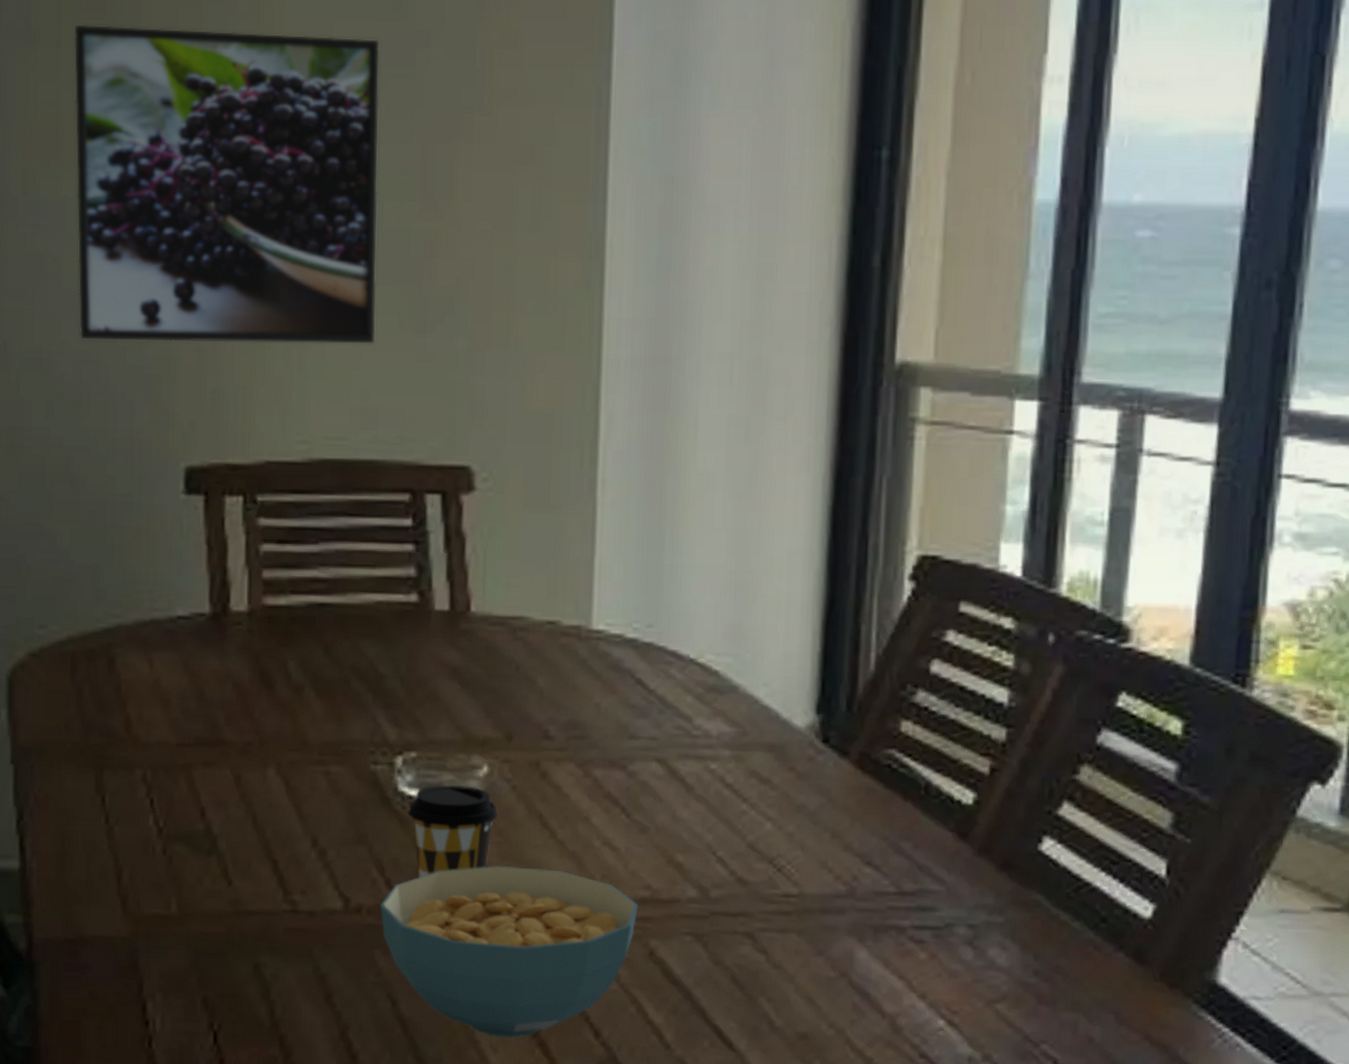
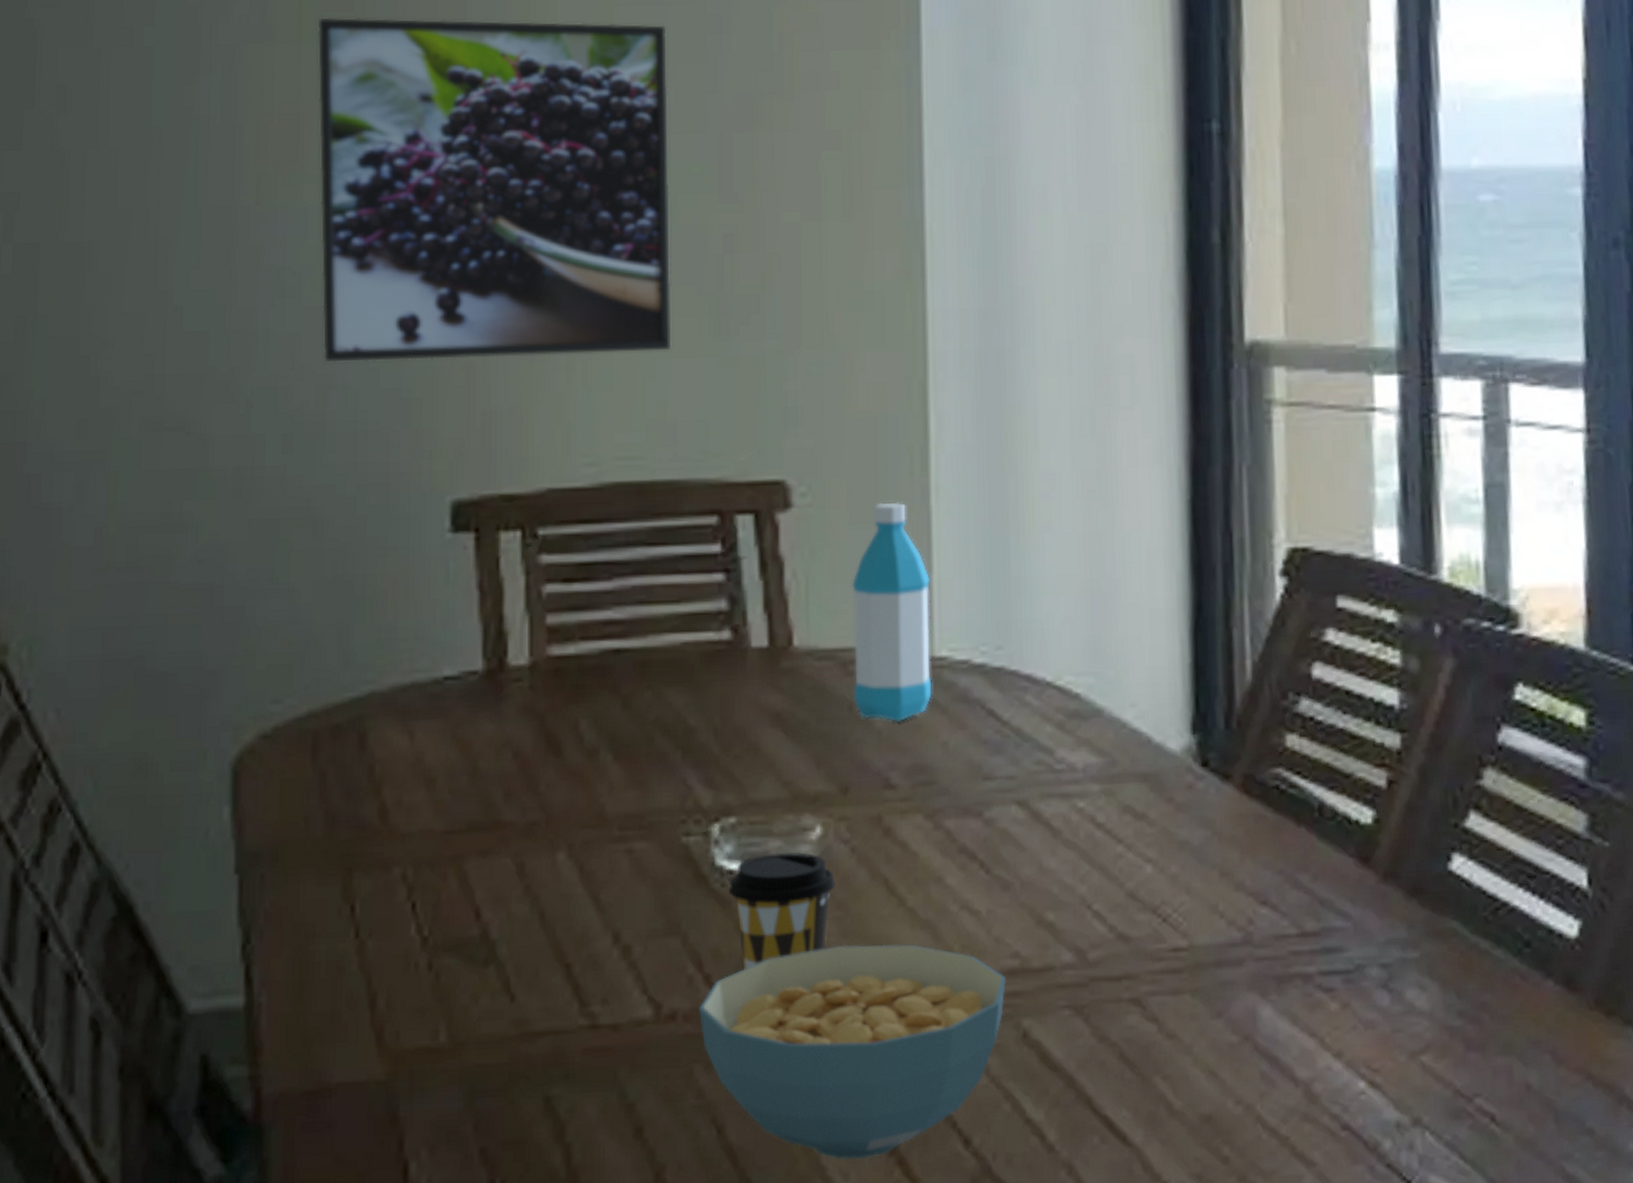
water bottle: none [521,491,594,684] -> present [851,502,932,723]

